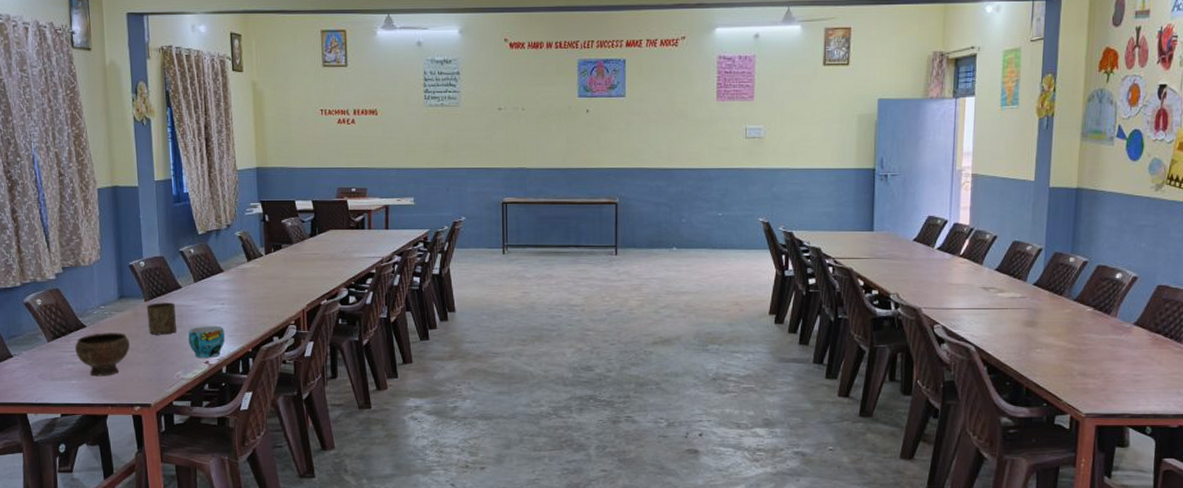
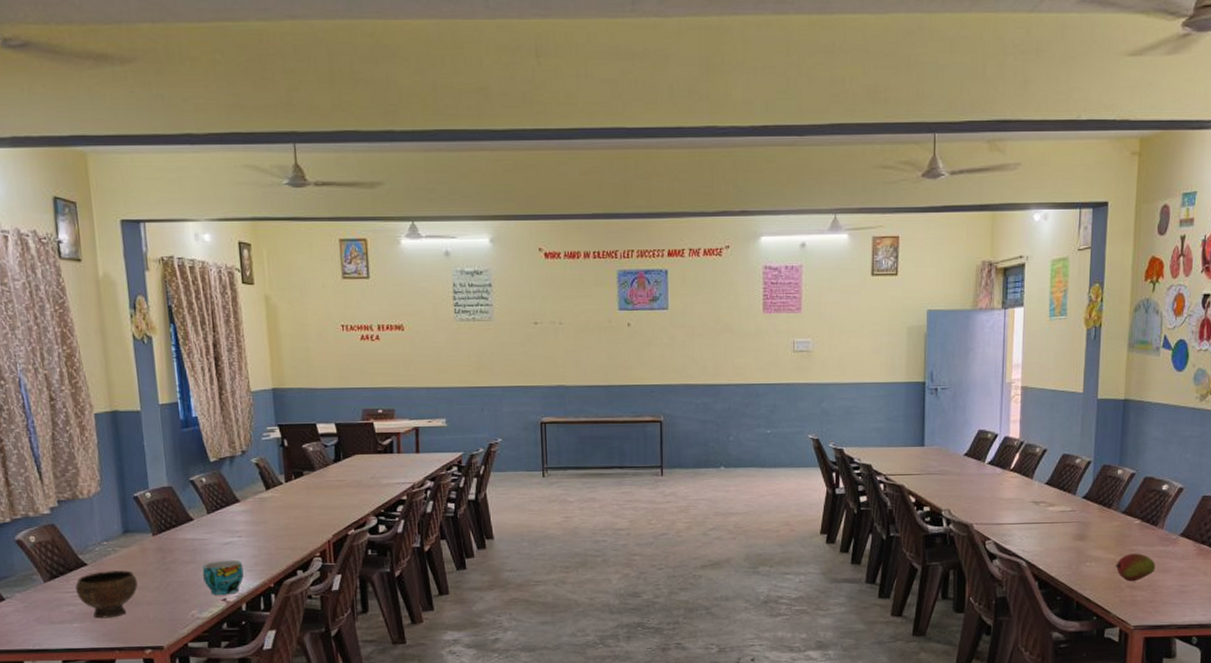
cup: present [146,303,177,335] -> none [154,536,190,572]
fruit: none [1066,341,1109,369] -> present [1115,553,1156,582]

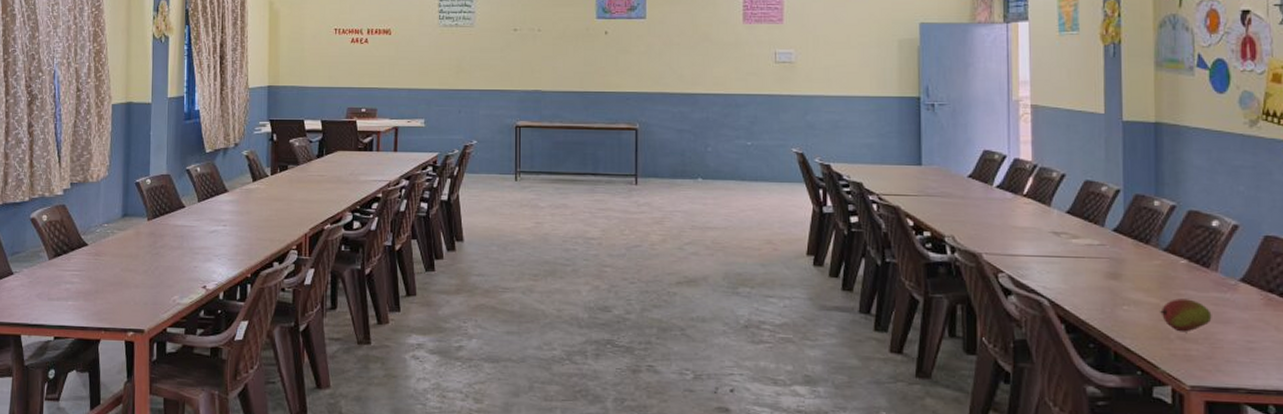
bowl: present [75,570,138,619] -> none [75,252,129,298]
cup: present [202,560,244,595] -> none [187,248,224,282]

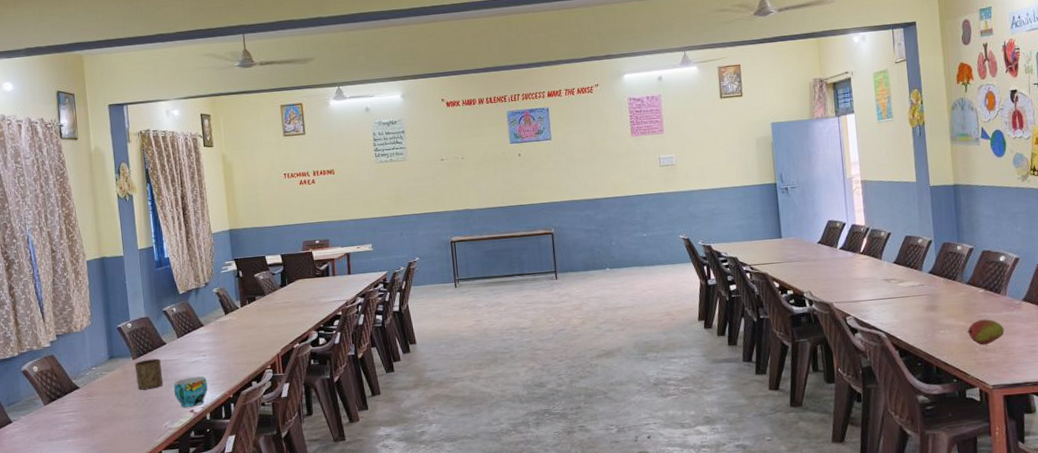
cup: none [148,222,178,256] -> present [134,358,164,390]
cup: none [187,248,224,282] -> present [173,376,208,407]

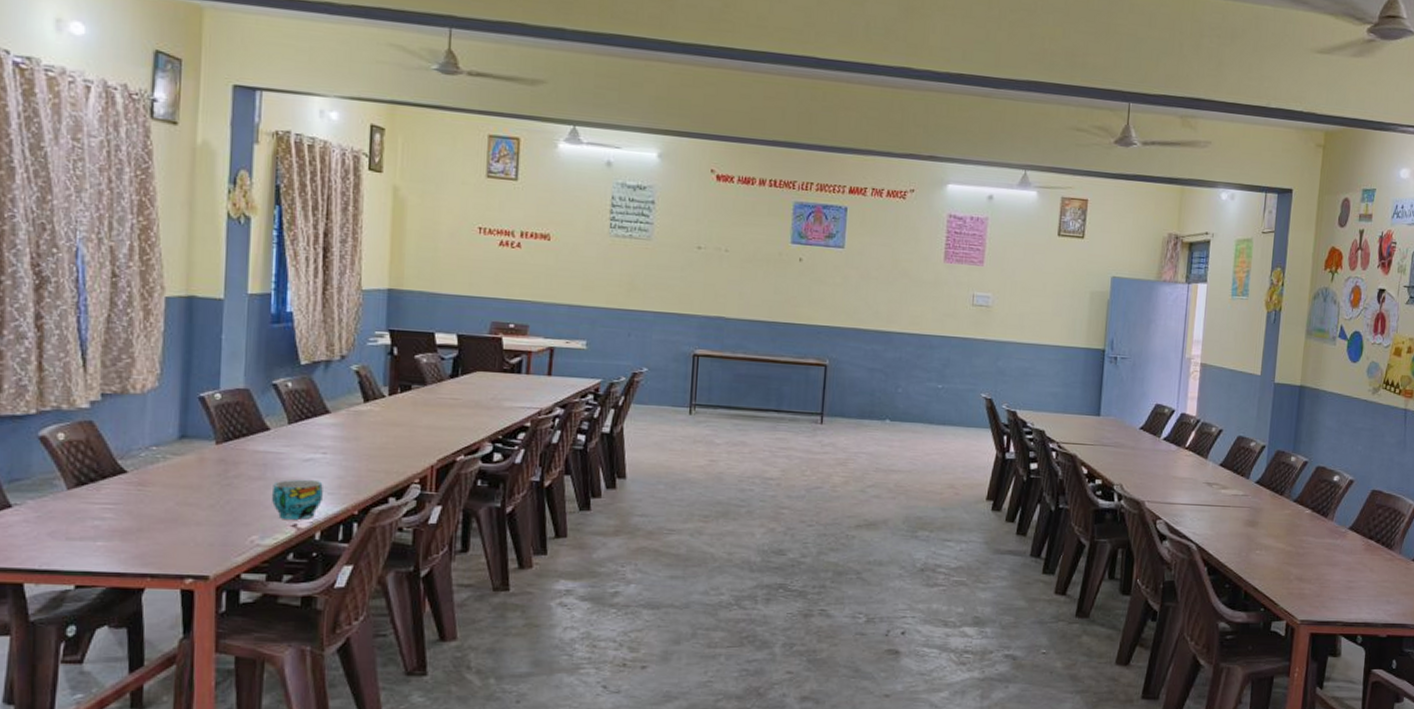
cup: present [134,358,164,390] -> none [217,446,258,488]
fruit: present [967,319,1005,345] -> none [1285,544,1325,574]

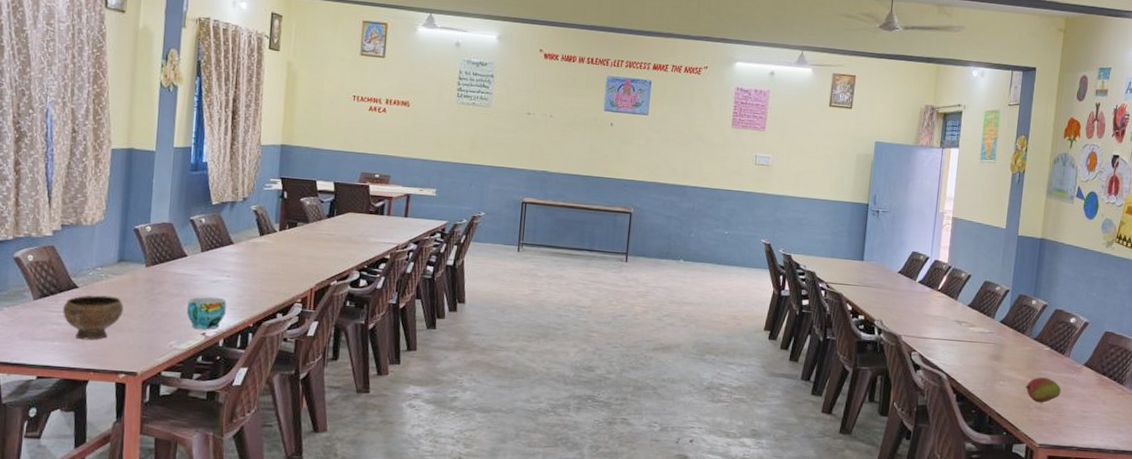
bowl: none [107,481,188,538] -> present [63,295,123,340]
fruit: none [1285,544,1325,574] -> present [1025,377,1061,403]

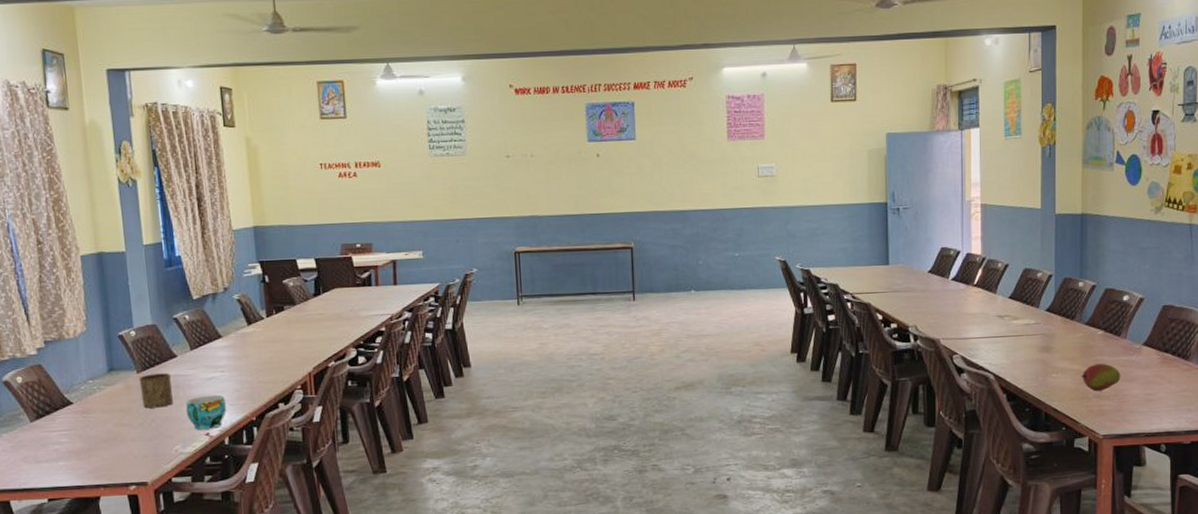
bowl: present [63,295,123,340] -> none [61,408,122,456]
cup: none [146,269,177,303] -> present [138,373,174,408]

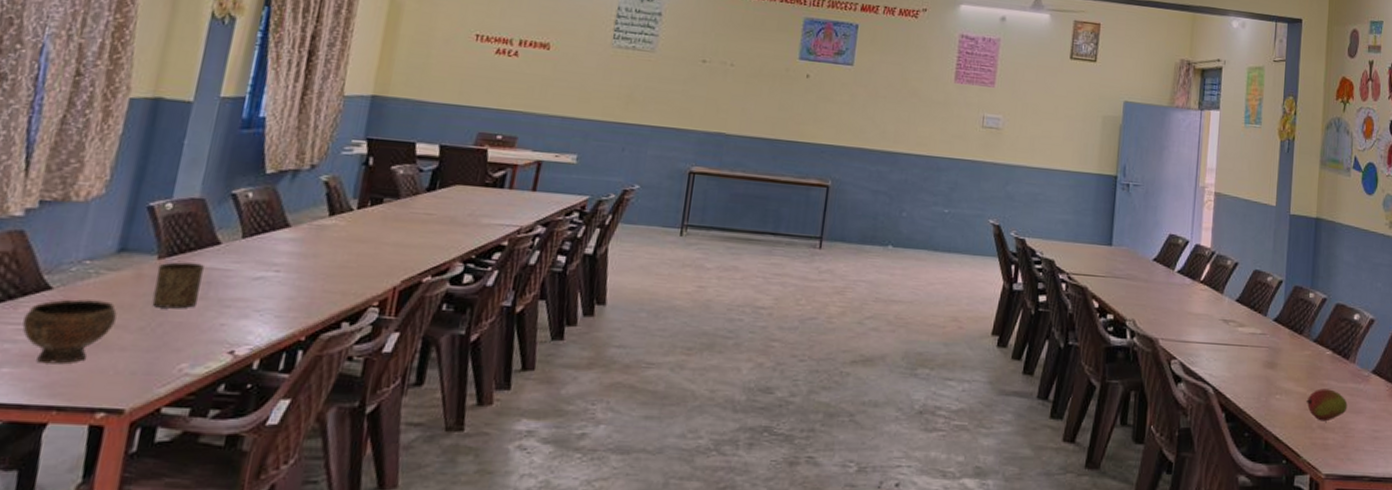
bowl: none [61,408,122,456] -> present [22,299,117,364]
cup: present [185,394,226,430] -> none [210,300,271,346]

